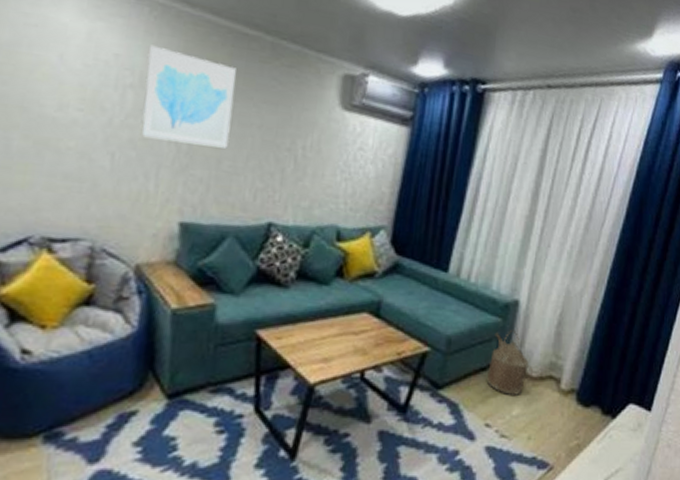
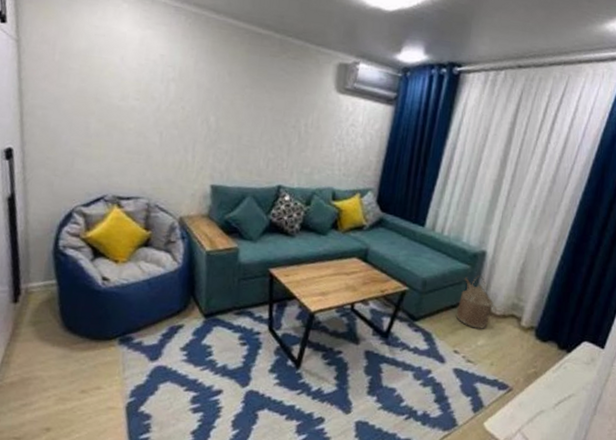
wall art: present [142,44,236,149] -> none [182,46,252,127]

